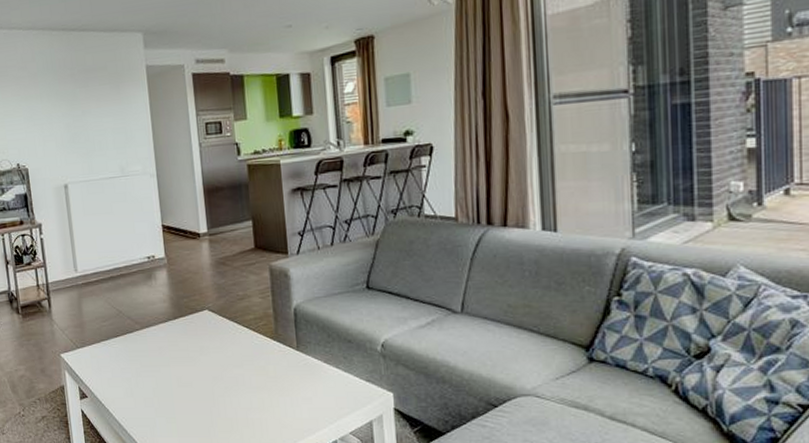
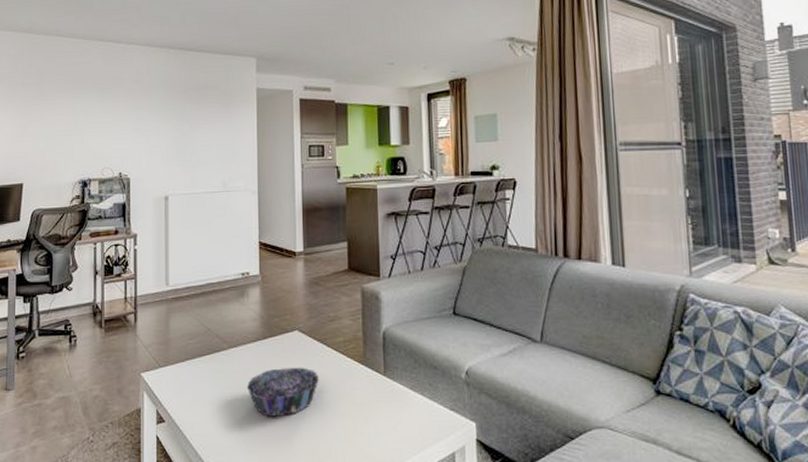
decorative bowl: none [161,344,232,391] -> present [246,367,319,417]

